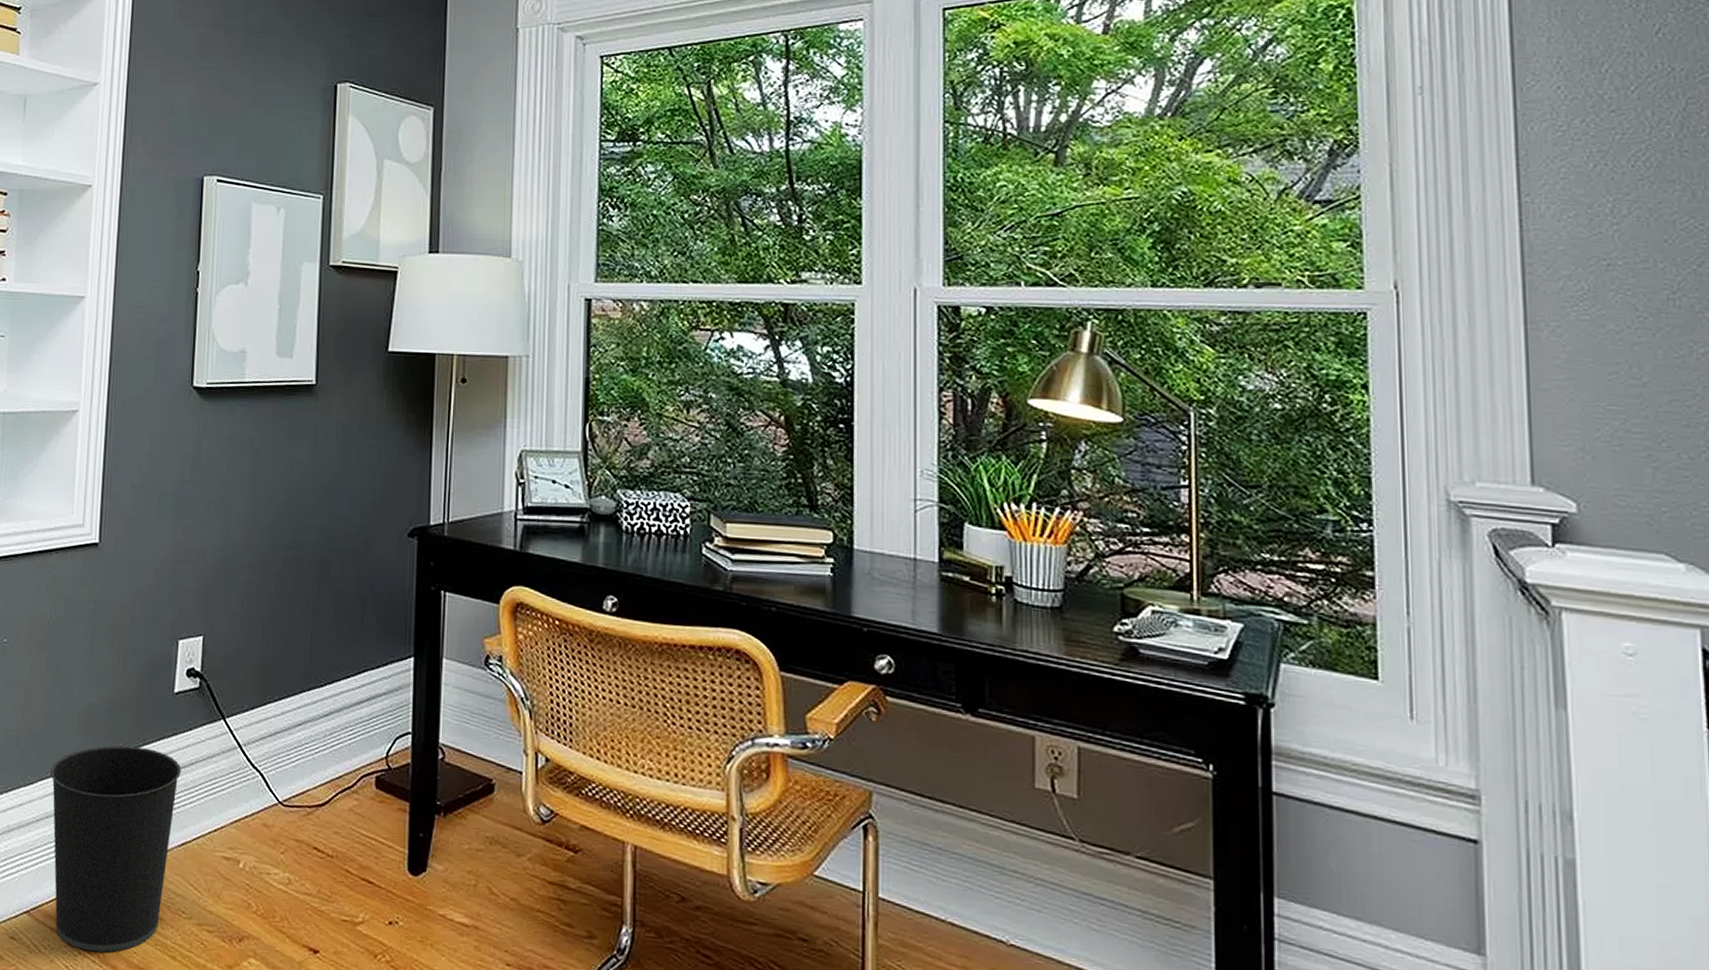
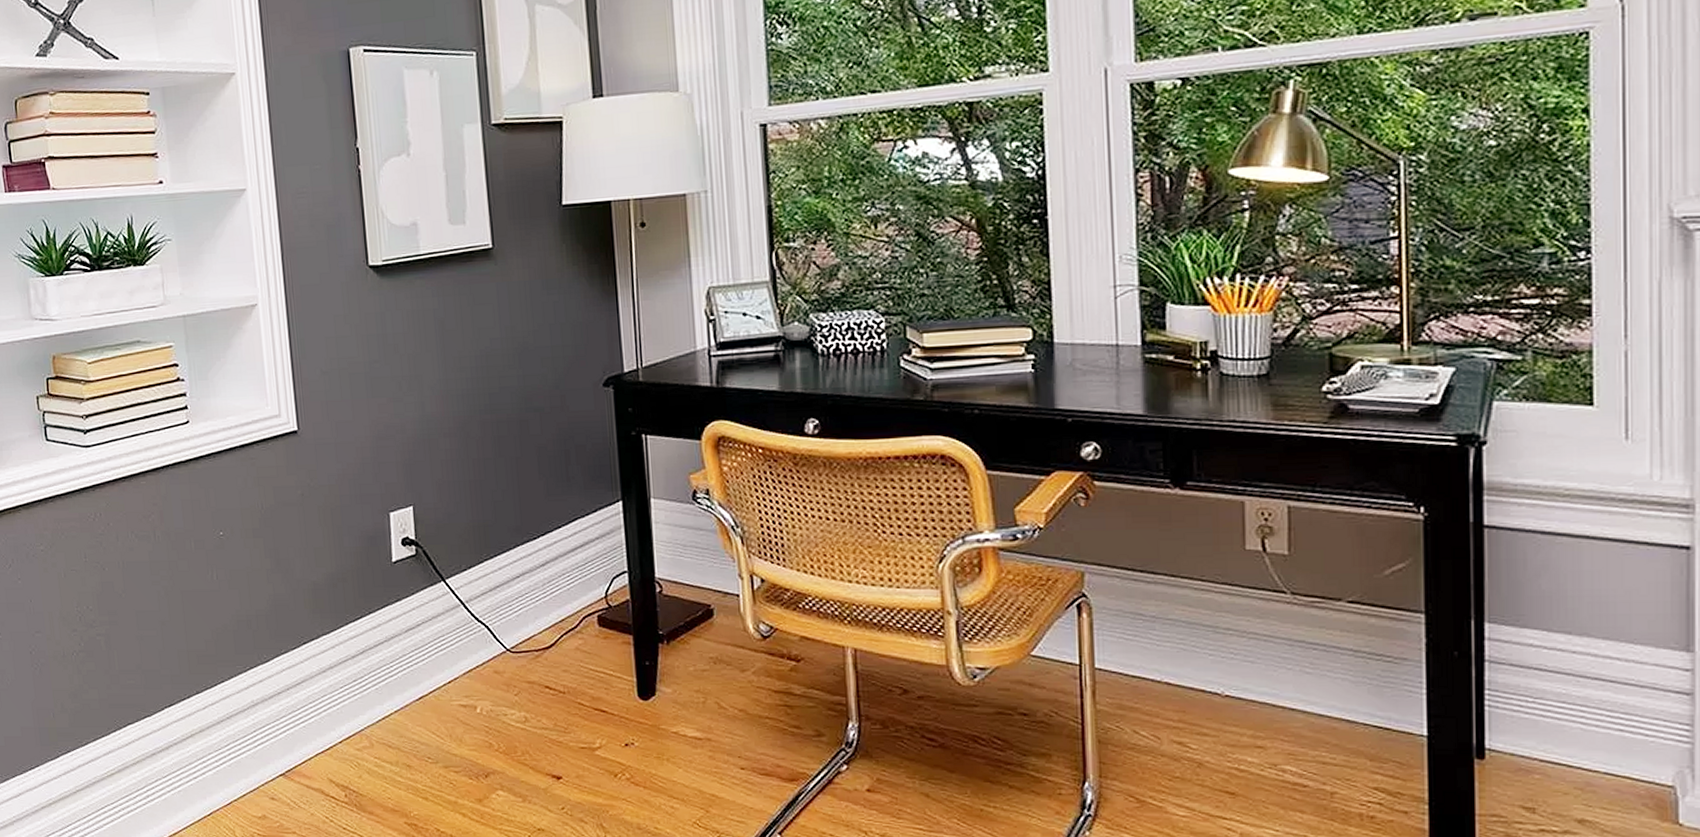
wastebasket: present [50,745,181,952] -> none [284,616,410,802]

